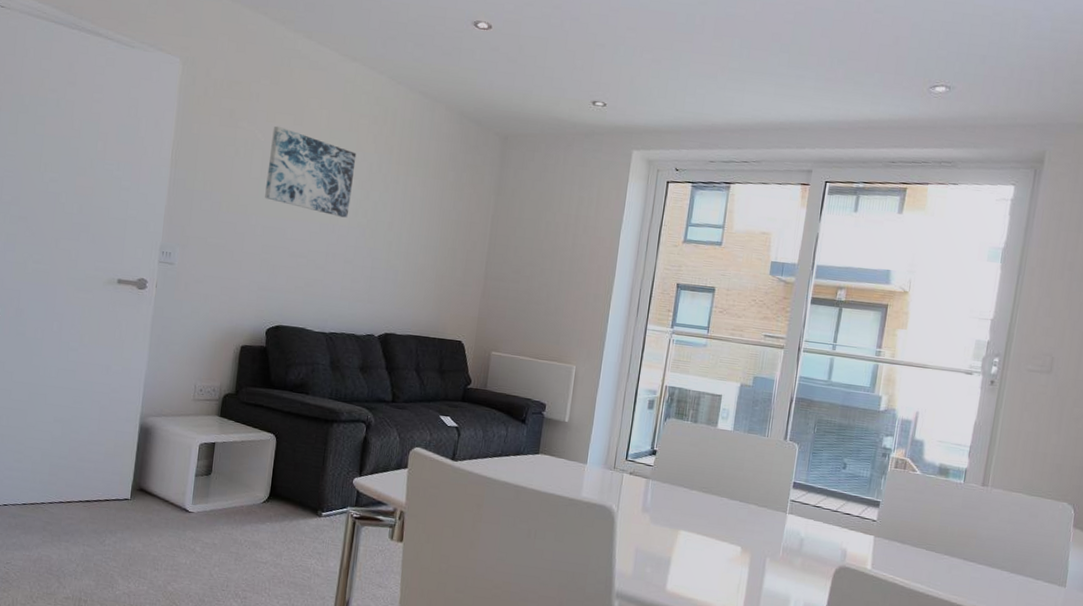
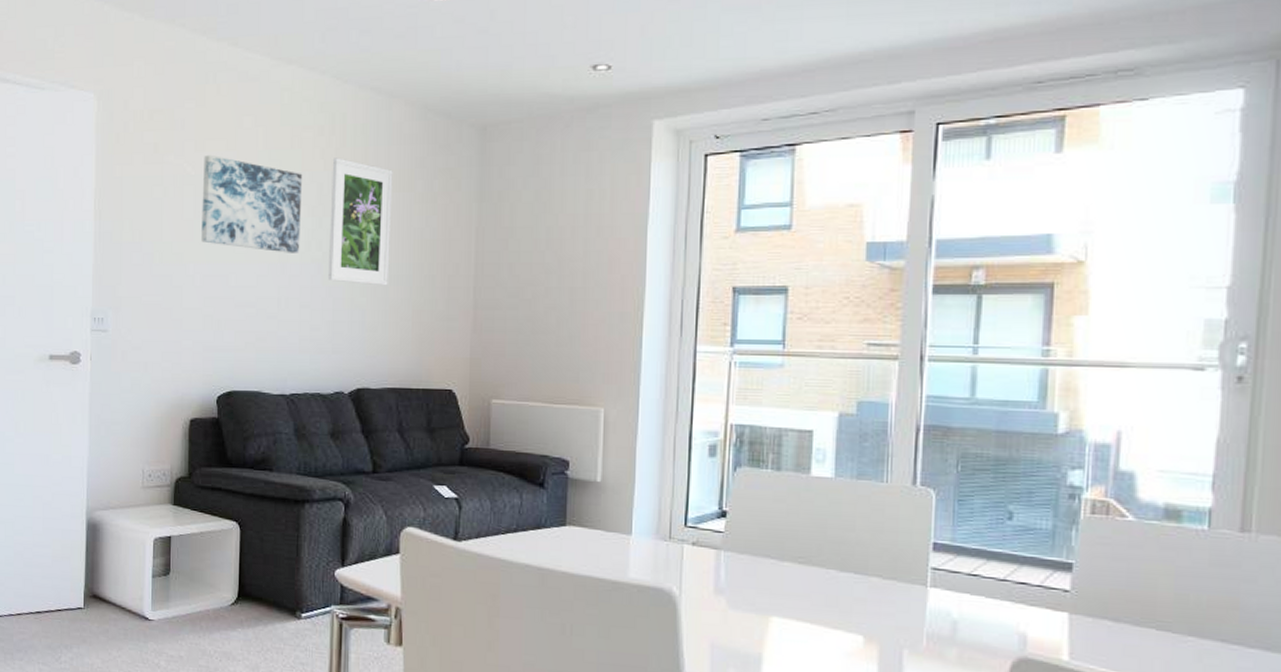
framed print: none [369,144,431,253] -> present [327,158,393,286]

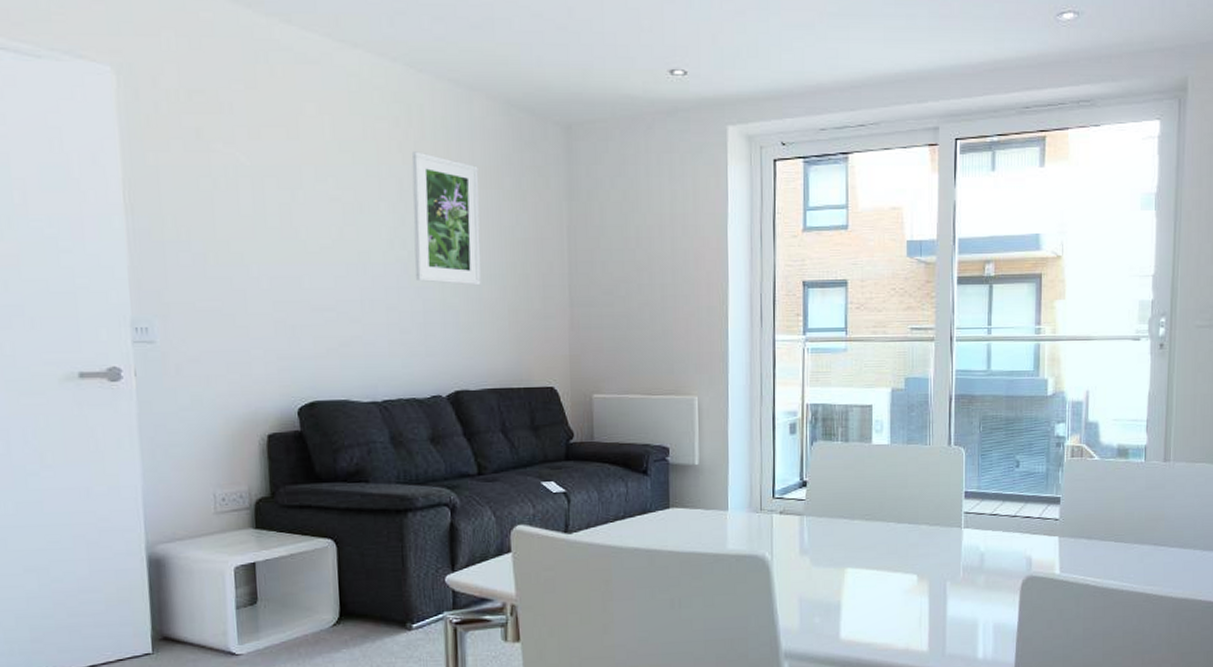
wall art: present [201,154,303,253] -> none [260,143,382,252]

